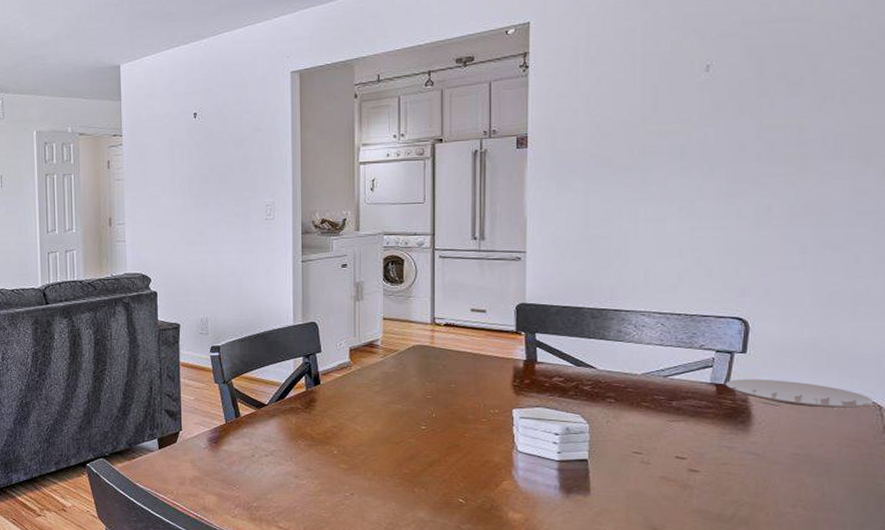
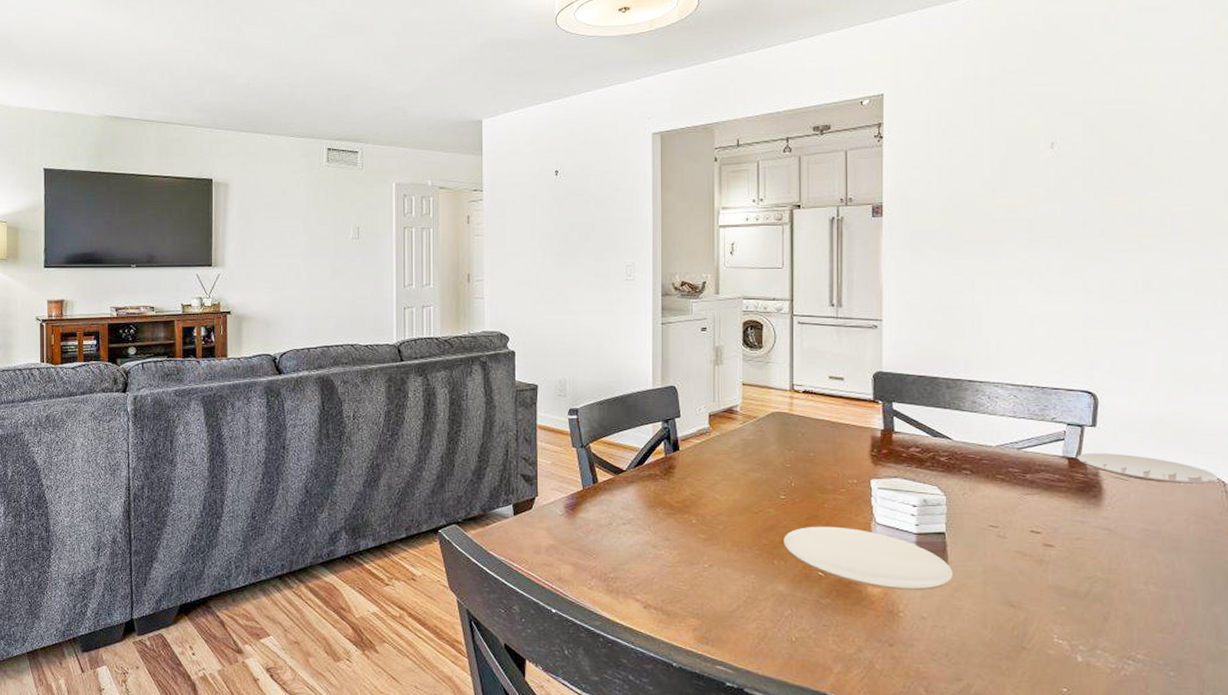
plate: none [424,455,595,516] -> present [784,526,953,591]

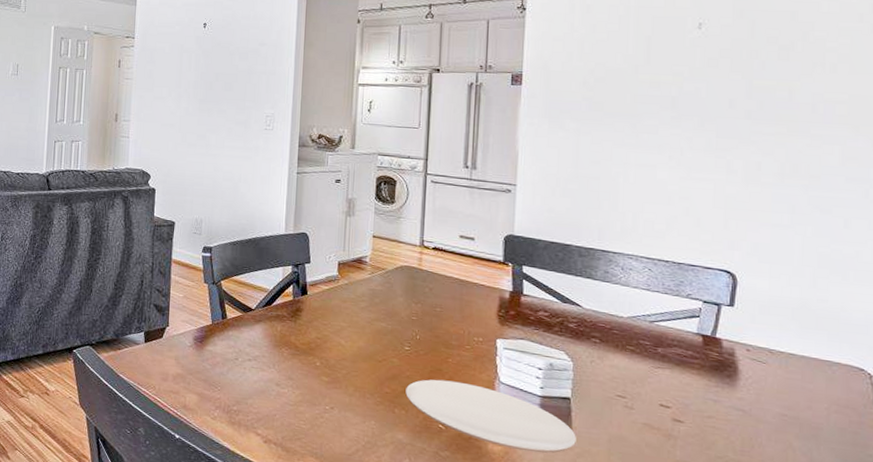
plate: present [1077,452,1219,484] -> none [712,332,865,374]

